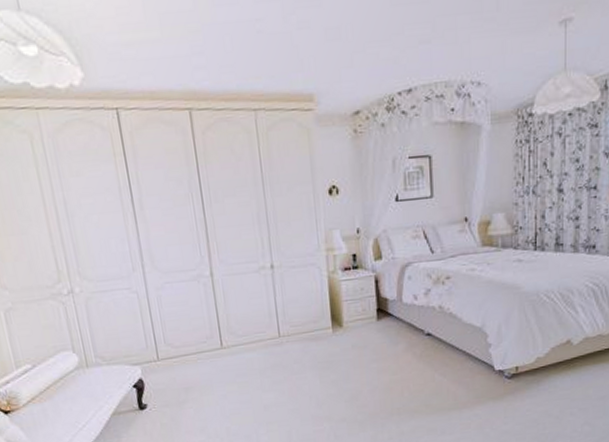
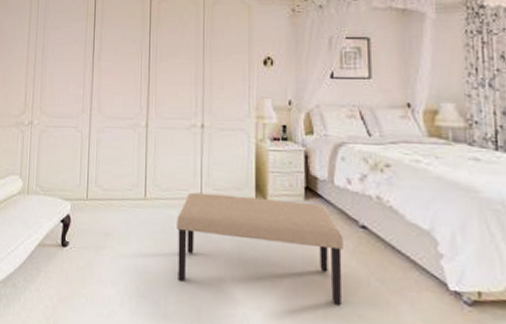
bench: none [257,322,412,414] -> present [177,192,343,305]

